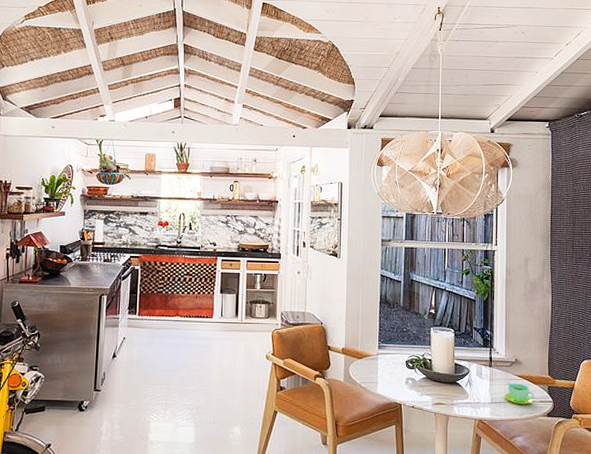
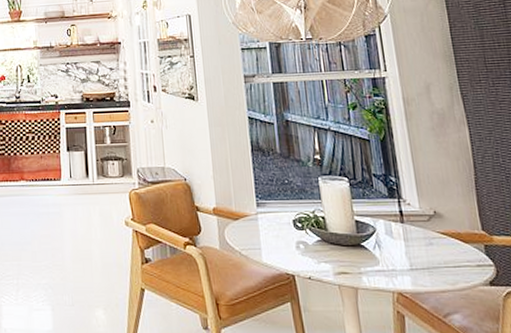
cup: present [504,383,535,405] -> none [427,243,468,271]

